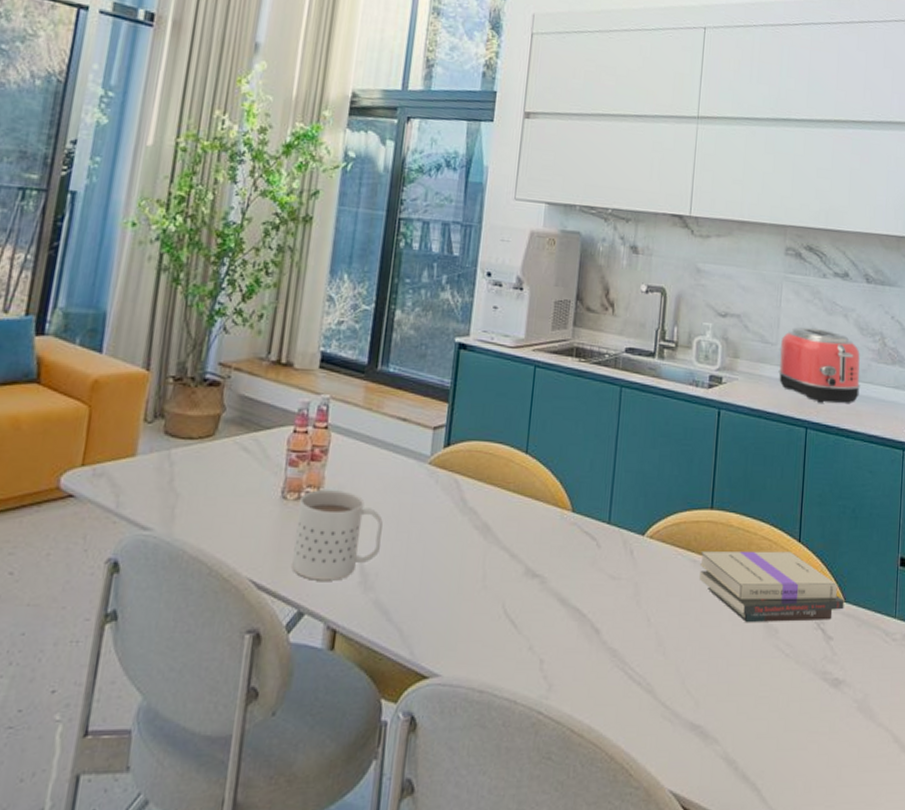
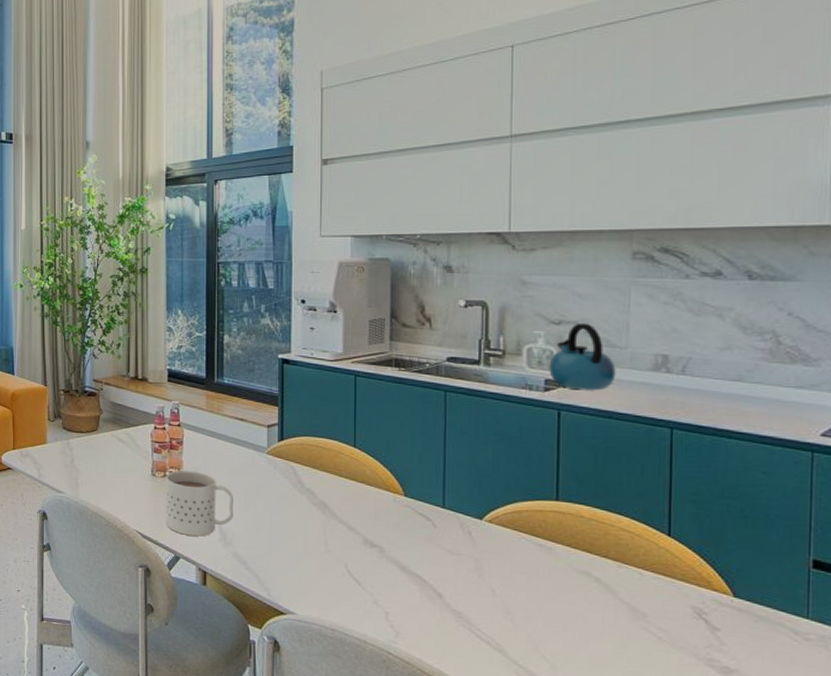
books: present [699,551,844,622] -> none [547,537,734,612]
kettle: none [713,316,767,389] -> present [549,322,616,391]
toaster: present [778,327,861,405] -> none [631,329,746,405]

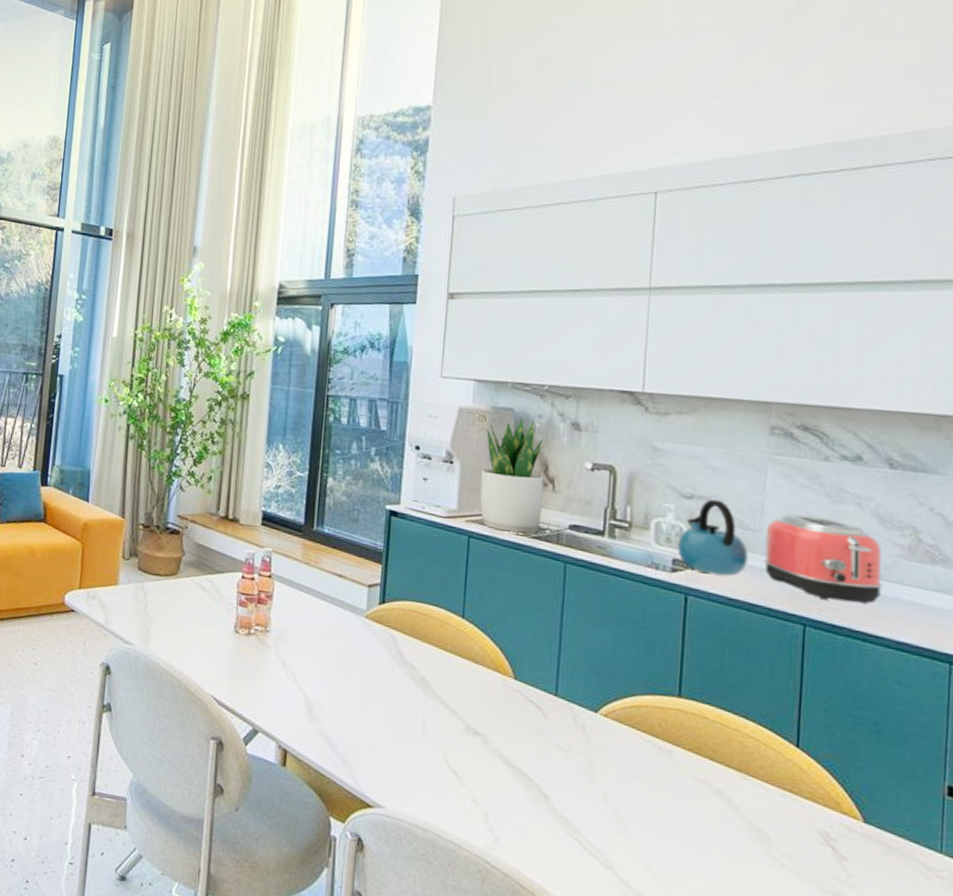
mug: present [166,470,233,537] -> none [246,629,324,708]
planter: none [362,265,421,369] -> present [480,417,545,534]
toaster: none [631,329,746,405] -> present [763,514,883,605]

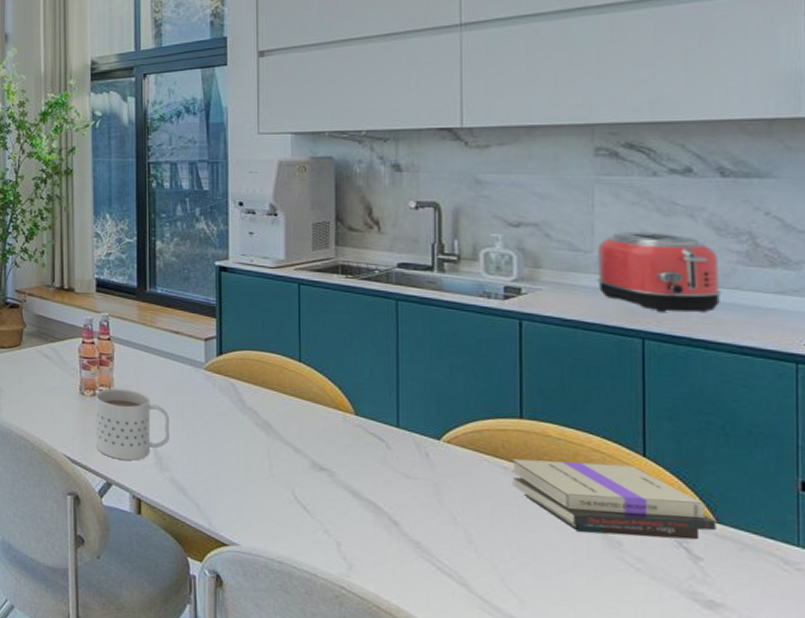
mug: none [246,629,324,708] -> present [96,388,169,461]
planter: present [480,417,545,534] -> none [305,164,369,276]
books: none [666,738,864,839] -> present [512,459,717,540]
kettle: present [677,499,749,577] -> none [508,224,581,299]

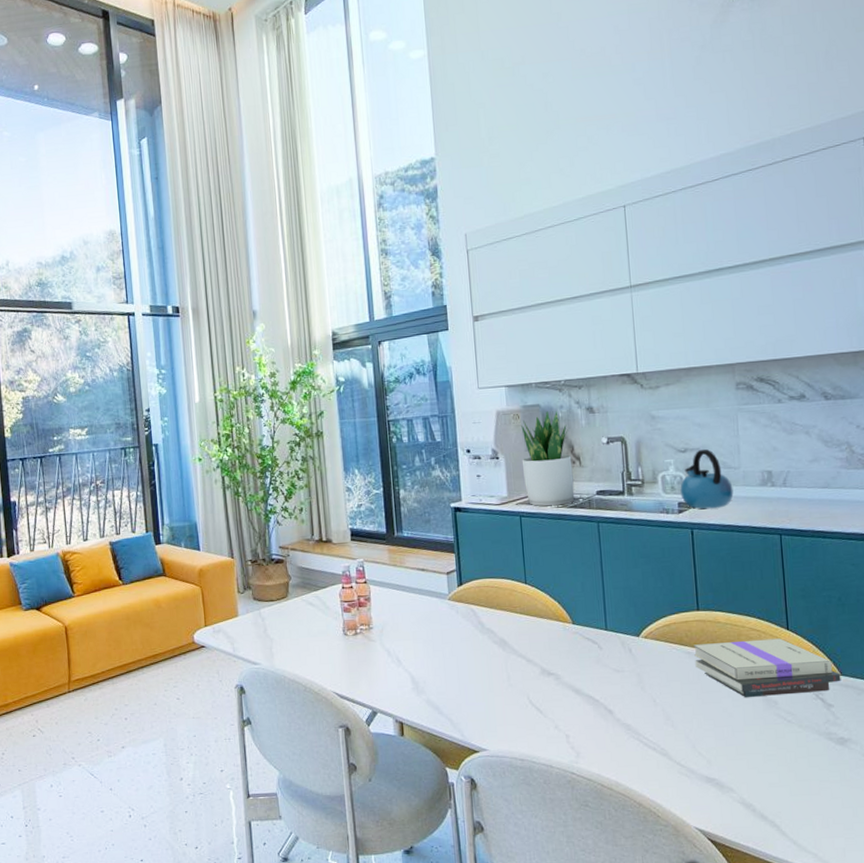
mug: present [96,388,169,461] -> none [357,625,423,690]
planter: none [305,164,369,276] -> present [521,410,575,507]
kettle: none [508,224,581,299] -> present [680,449,734,510]
toaster: present [597,231,722,313] -> none [743,447,832,513]

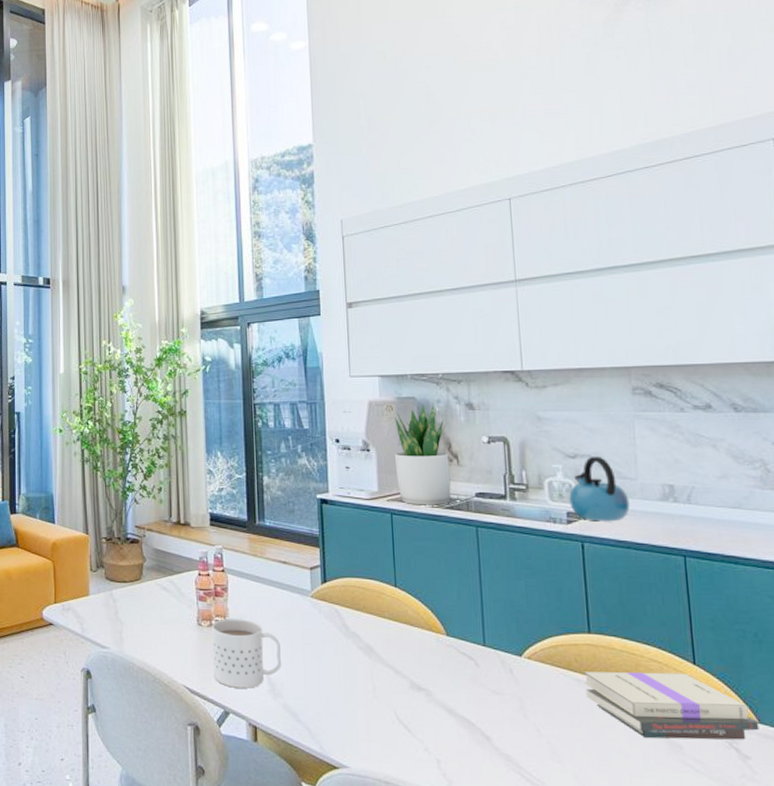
mug: none [357,625,423,690] -> present [212,619,281,688]

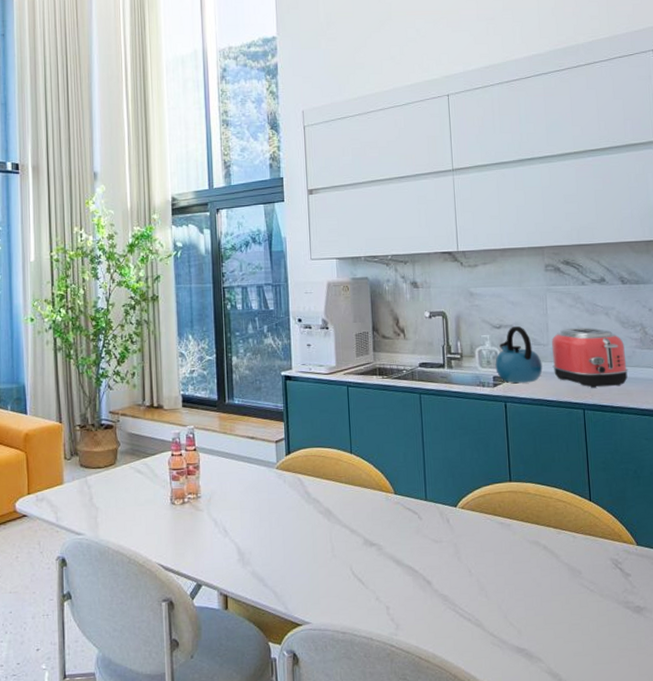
mug: present [212,619,281,688] -> none [185,494,250,561]
planter: present [394,404,451,505] -> none [350,283,399,377]
books: present [584,671,759,740] -> none [506,509,637,567]
toaster: none [641,460,745,533] -> present [551,327,628,389]

